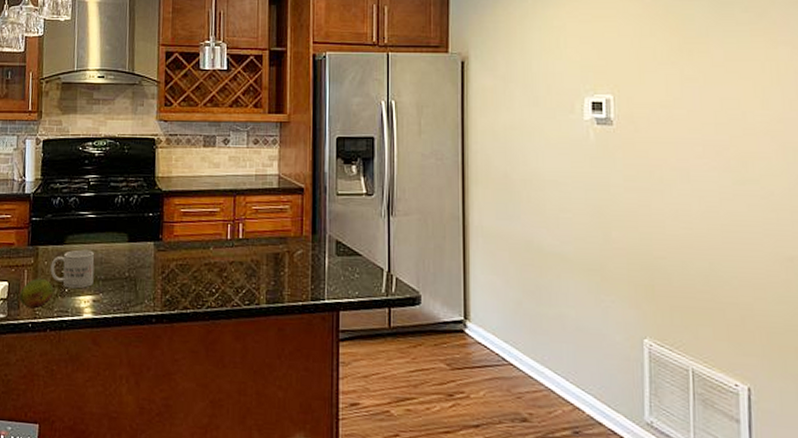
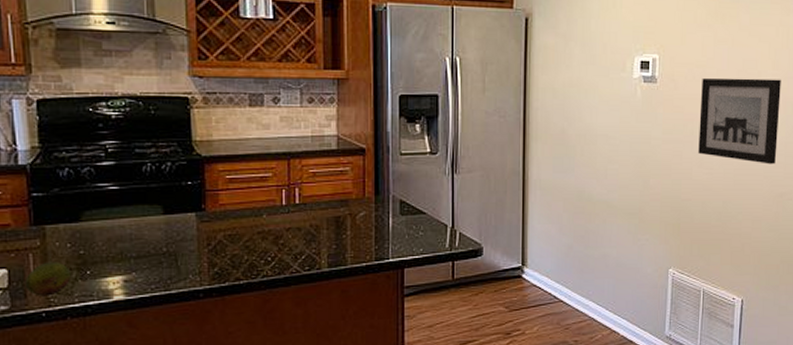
mug: present [50,249,95,289] -> none [64,226,123,270]
wall art: none [669,119,779,221] -> present [698,78,781,164]

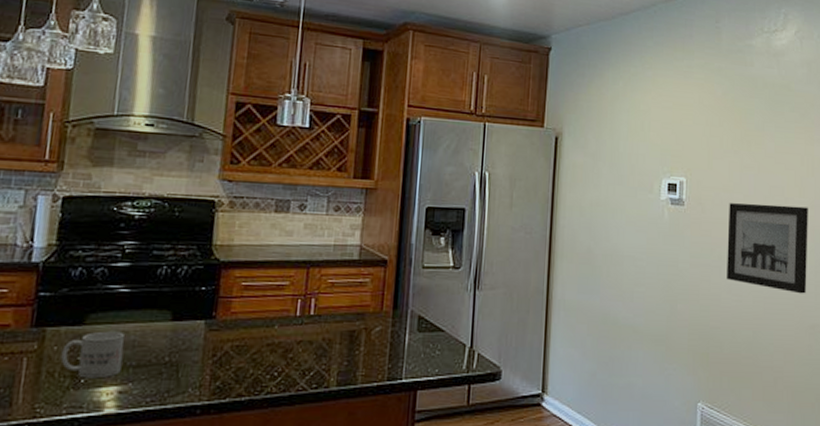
fruit: present [24,261,72,296] -> none [12,367,65,406]
mug: none [64,226,123,270] -> present [61,331,125,379]

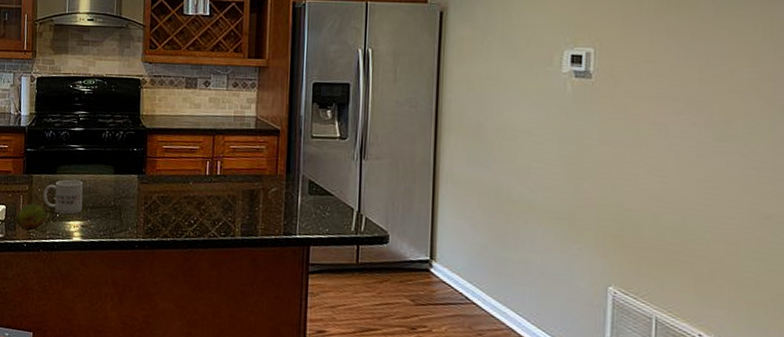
fruit: none [12,367,65,406] -> present [15,203,47,231]
wall art: present [727,203,808,294] -> none [647,74,764,179]

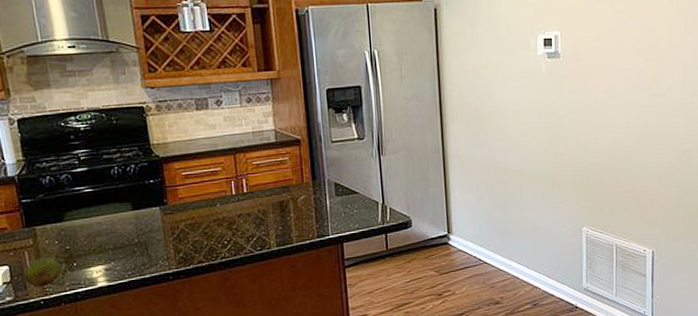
mug: present [43,179,84,215] -> none [52,223,103,262]

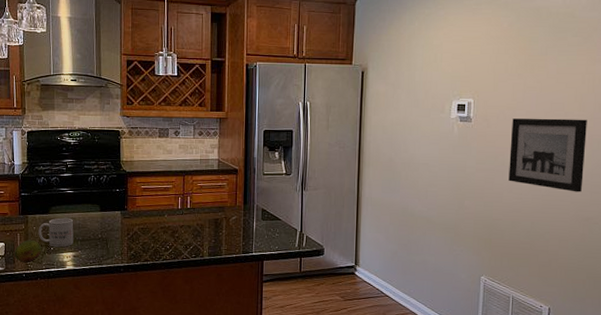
mug: none [52,223,103,262] -> present [38,217,74,248]
wall art: none [602,44,679,125] -> present [508,118,587,192]

